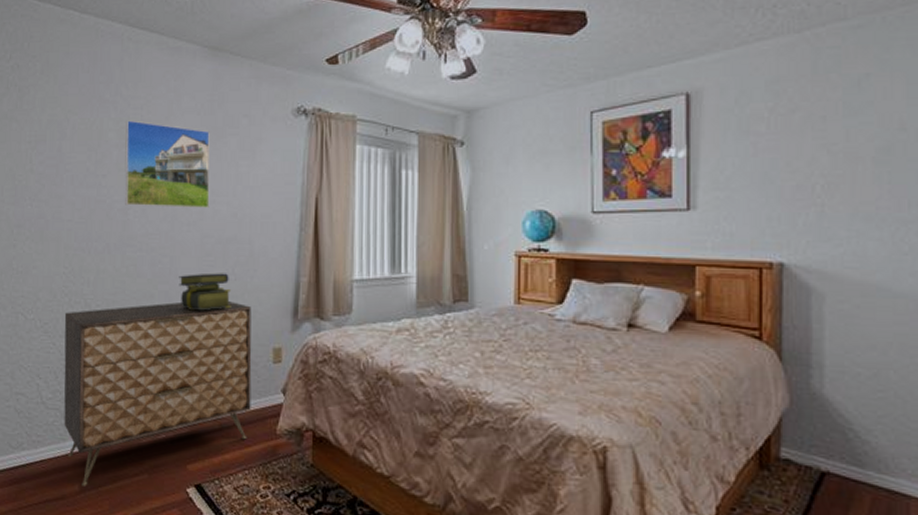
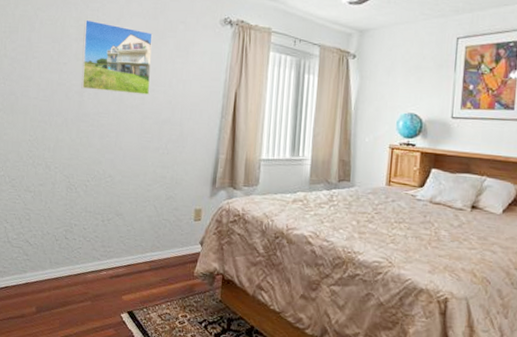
dresser: present [64,301,252,486] -> none [25,168,179,308]
stack of books: present [178,273,231,311] -> none [122,147,163,177]

